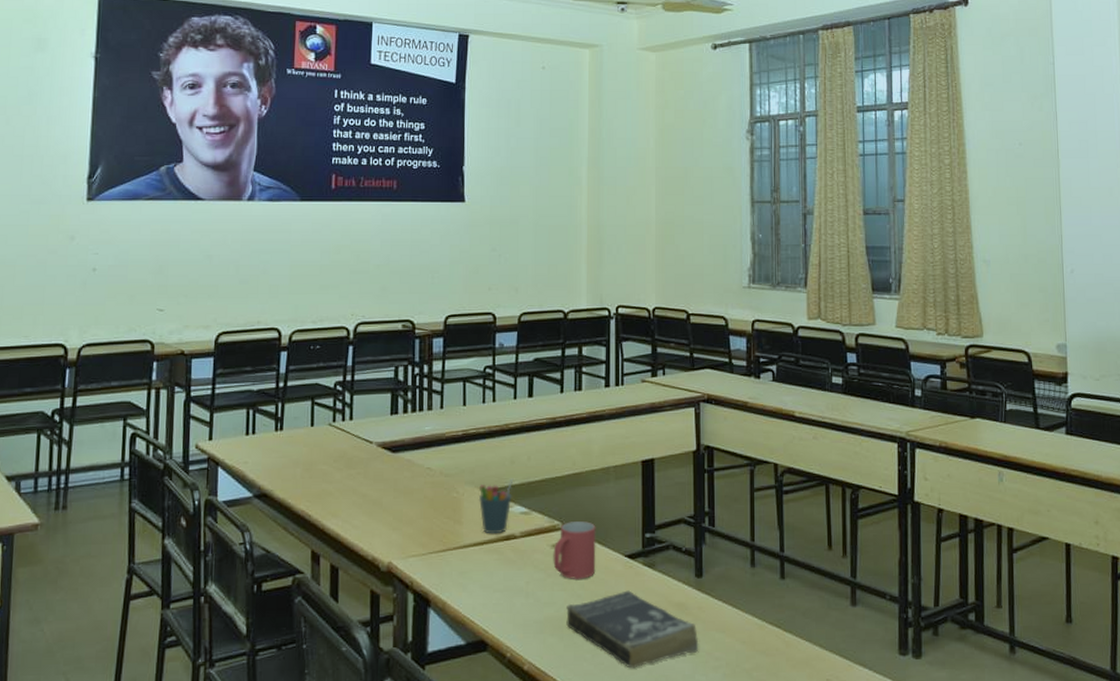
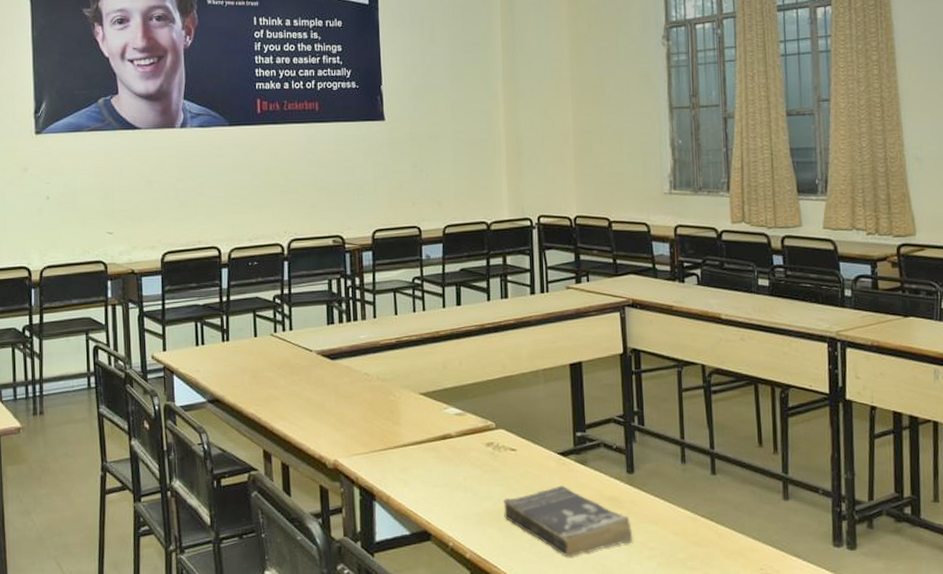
pen holder: present [478,478,514,534] -> none [414,382,447,434]
mug: present [553,521,596,579] -> none [488,421,530,475]

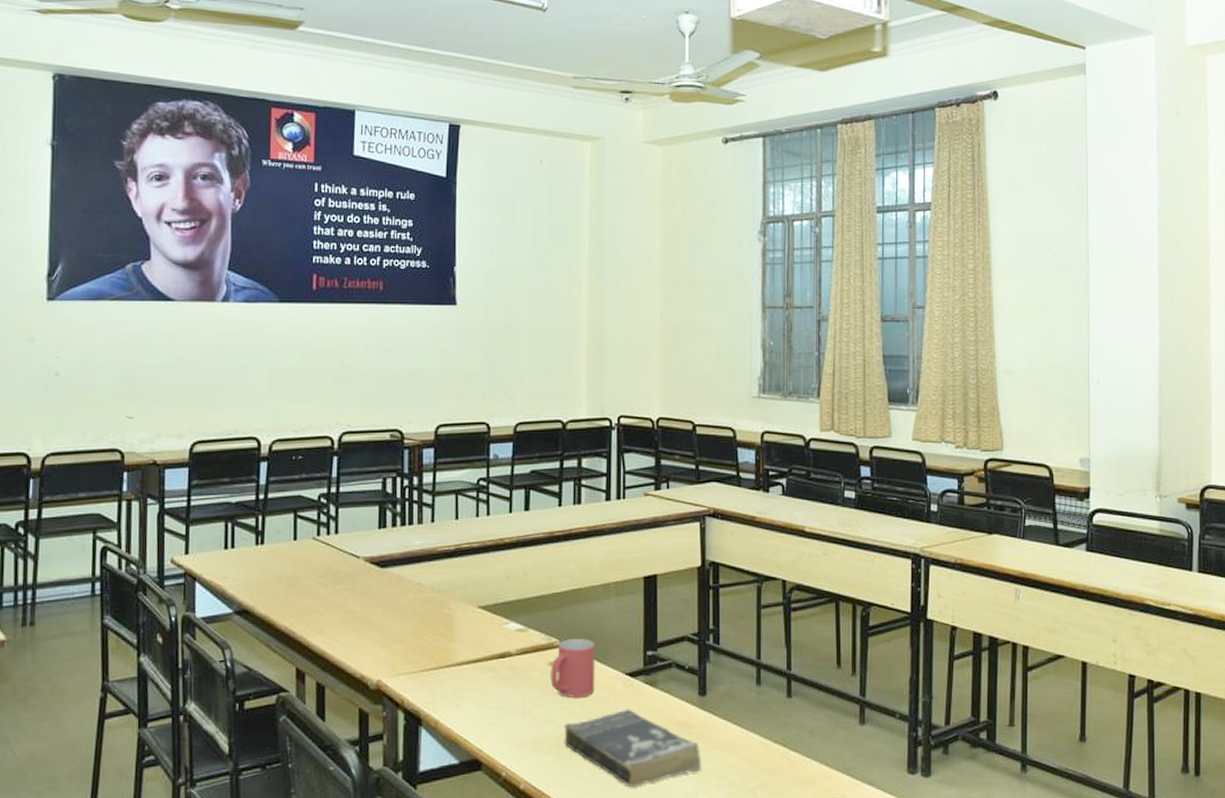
mug: none [488,421,530,475] -> present [550,639,596,698]

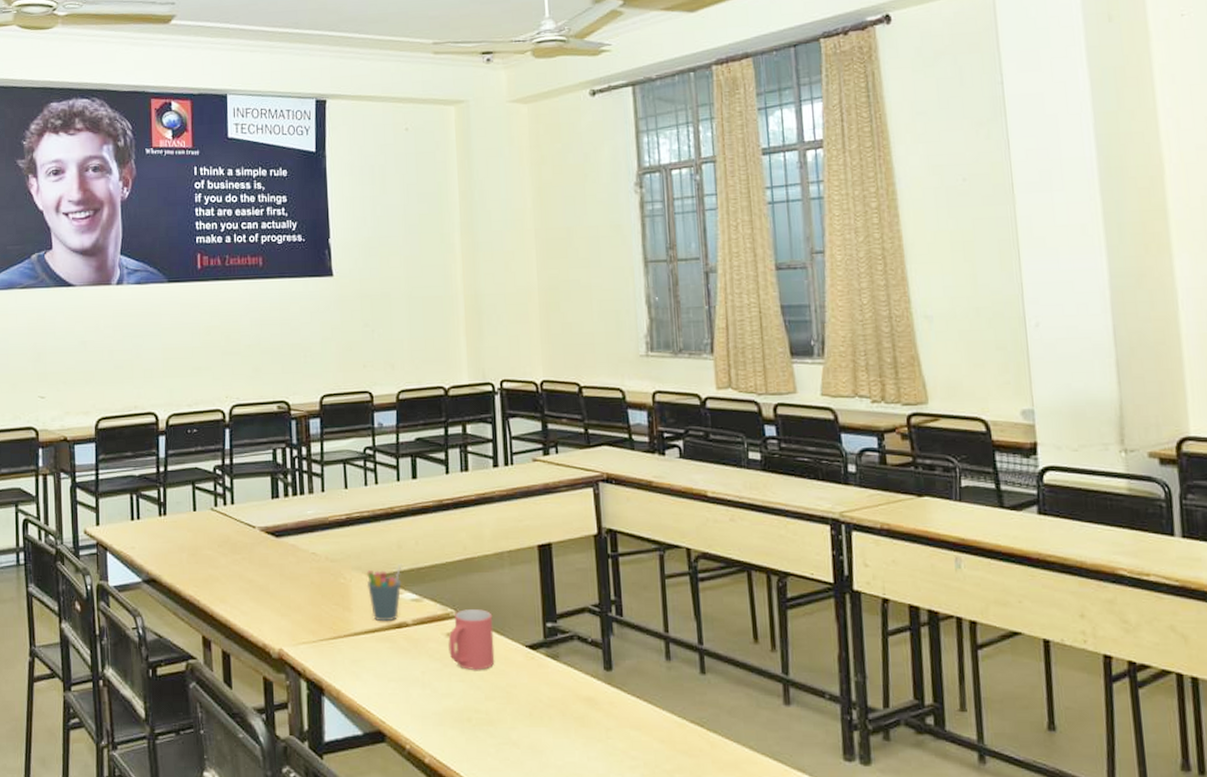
pen holder: none [472,594,509,652] -> present [366,564,402,622]
book: present [564,709,702,788] -> none [466,683,613,765]

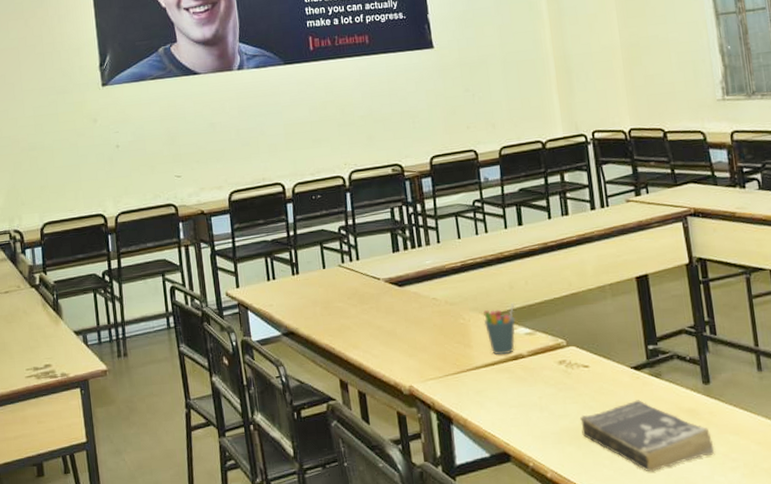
mug: present [448,609,495,670] -> none [561,338,604,392]
book: none [466,683,613,765] -> present [580,400,715,472]

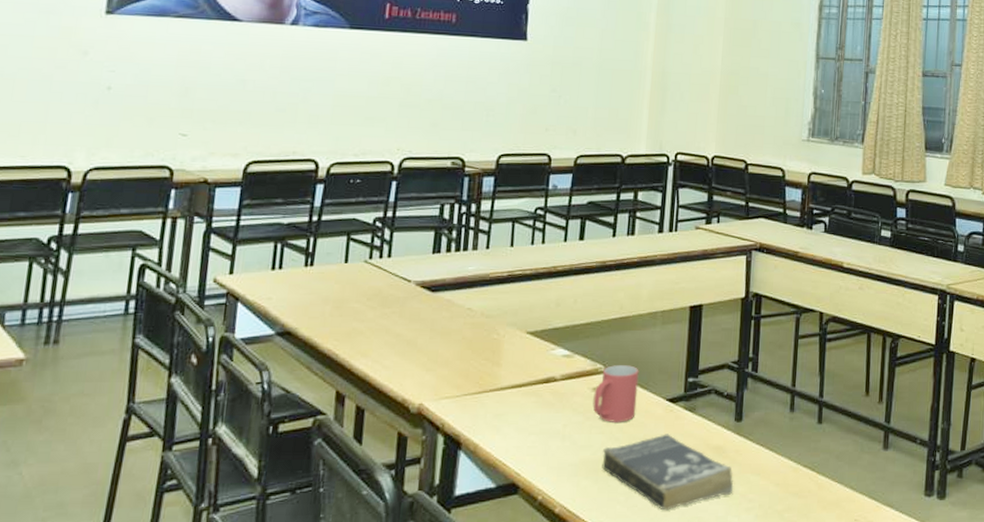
pen holder: present [483,302,516,356] -> none [519,321,558,377]
mug: none [561,338,604,392] -> present [592,365,639,422]

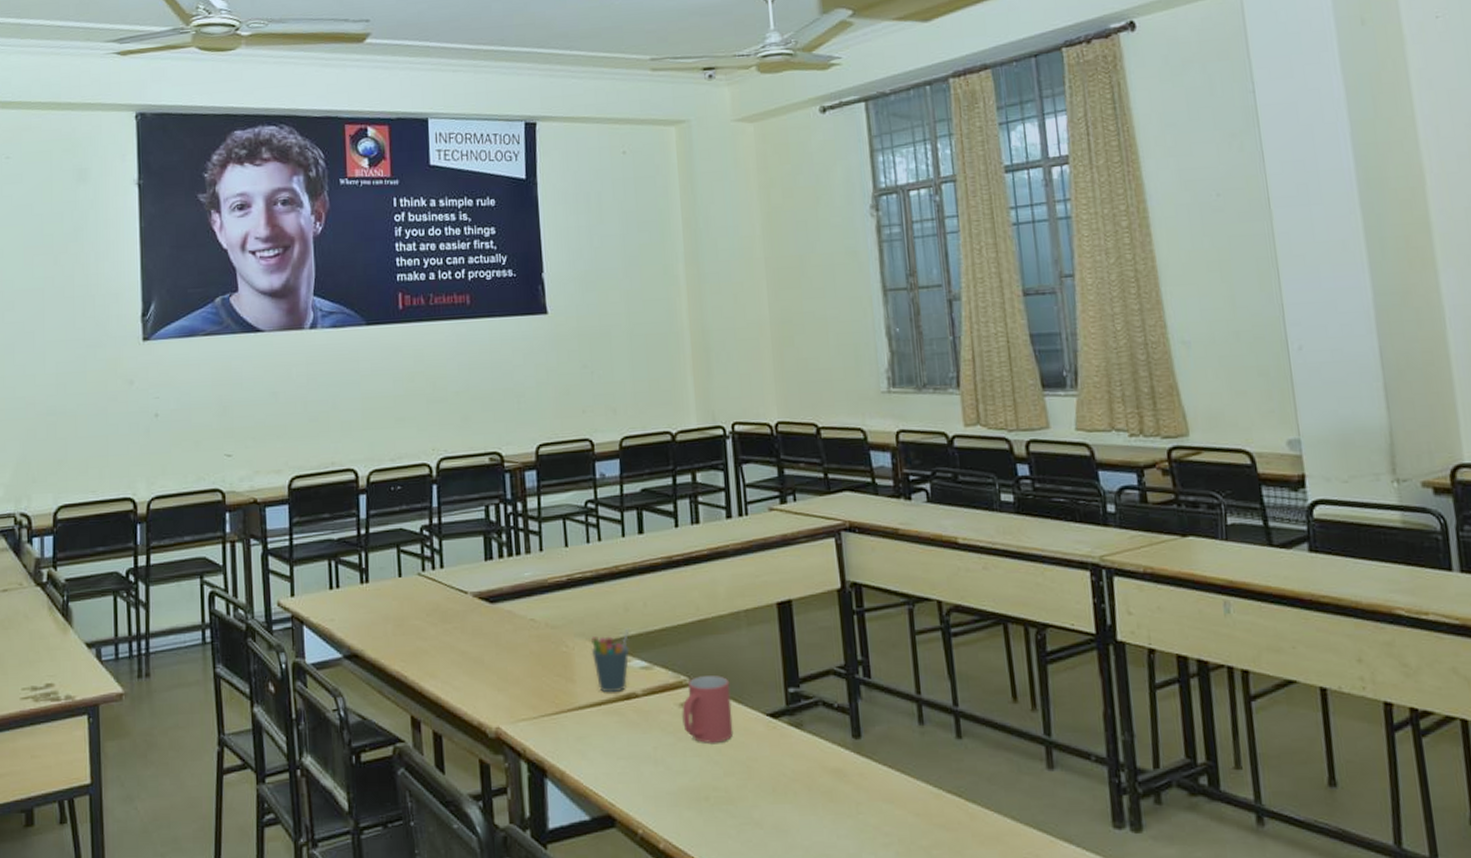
pen holder: none [519,321,558,377] -> present [591,628,630,693]
book: present [602,434,734,511] -> none [703,755,864,847]

